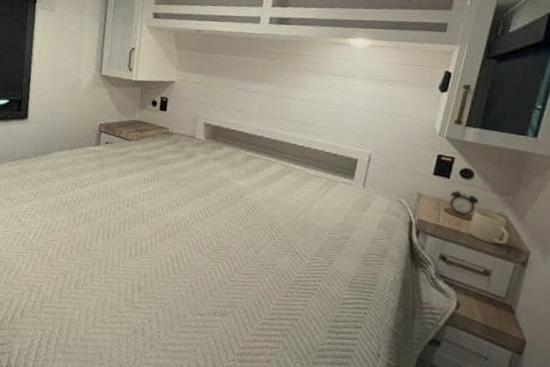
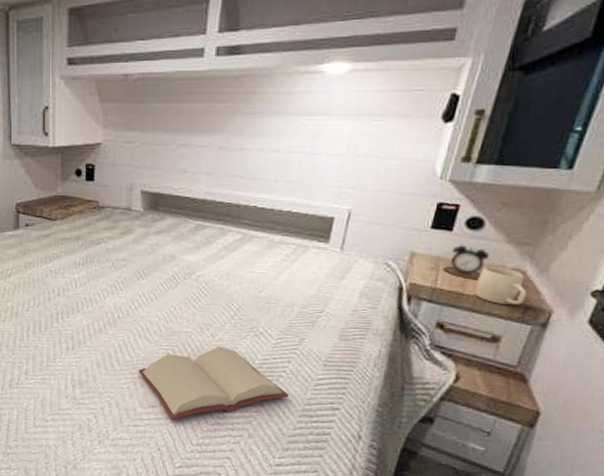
hardback book: none [191,262,320,330] -> present [139,346,289,421]

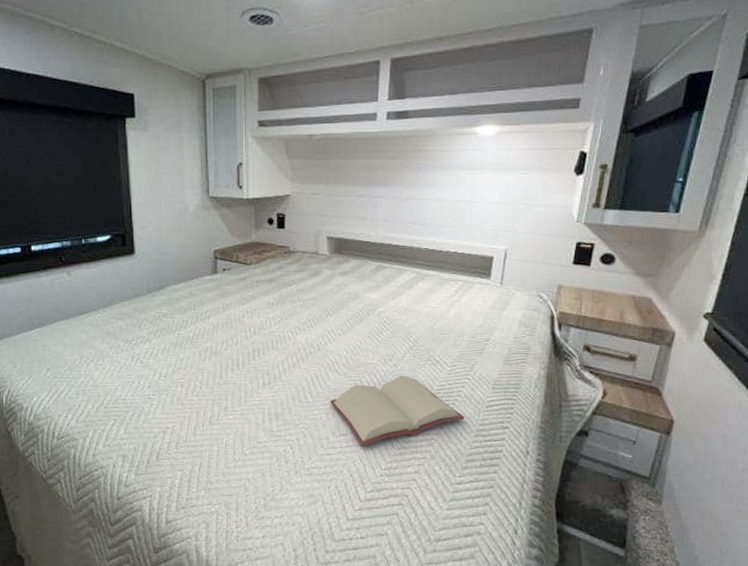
alarm clock: present [443,244,490,280] -> none [585,277,622,308]
mug: present [473,265,527,305] -> none [611,294,653,328]

